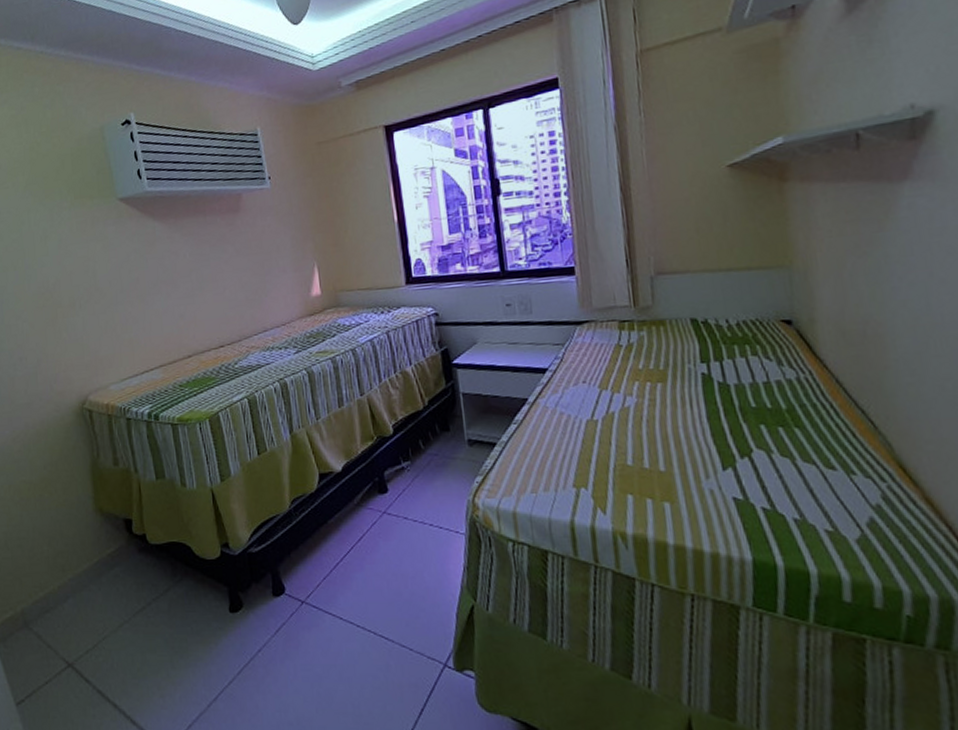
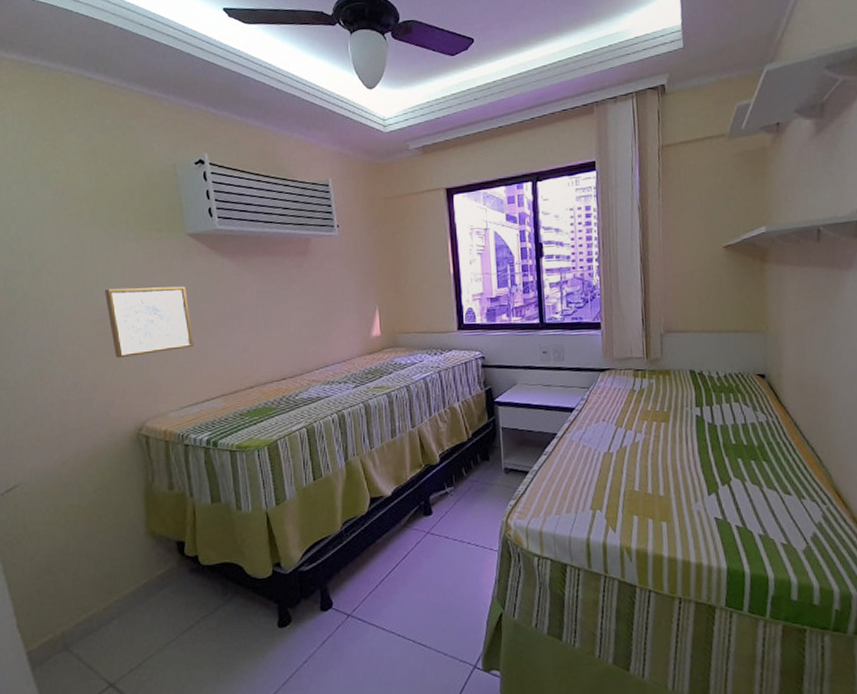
wall art: none [42,253,130,331] -> present [104,286,194,358]

